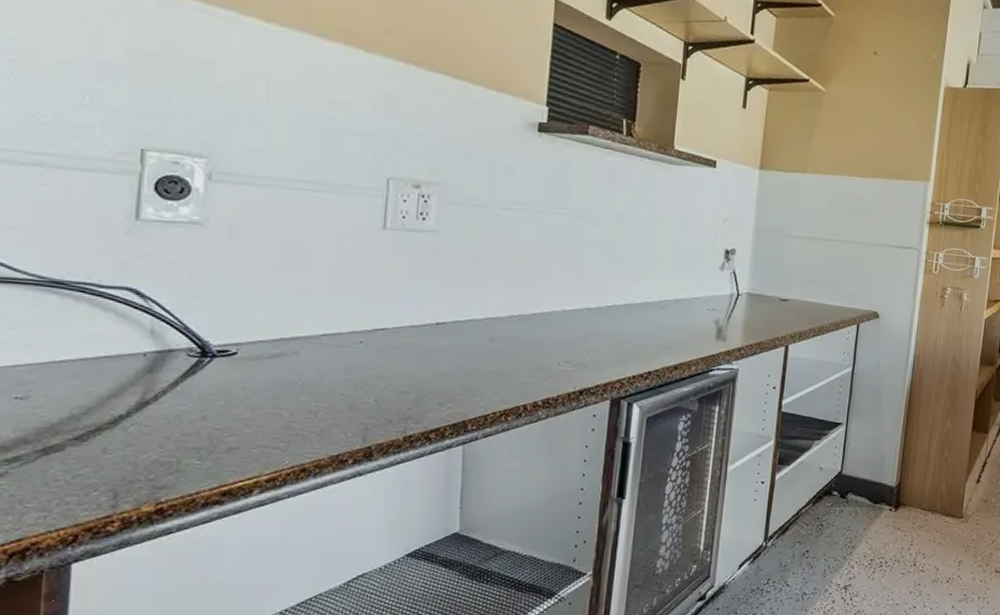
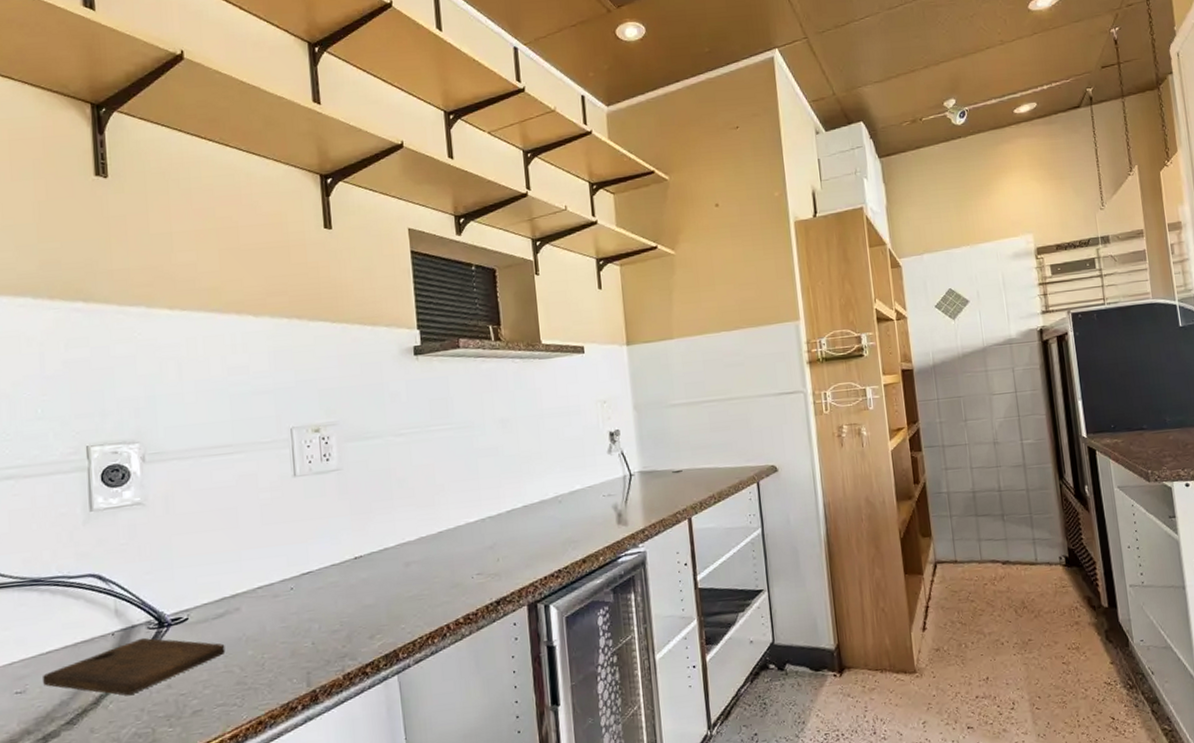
cutting board: none [51,365,276,420] -> present [43,638,226,695]

